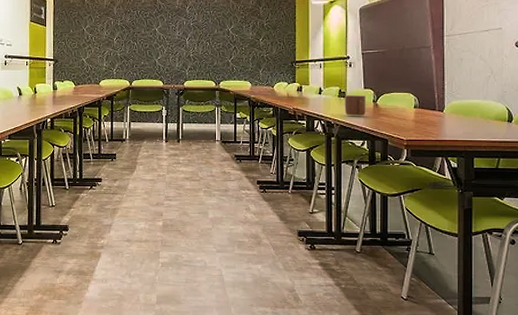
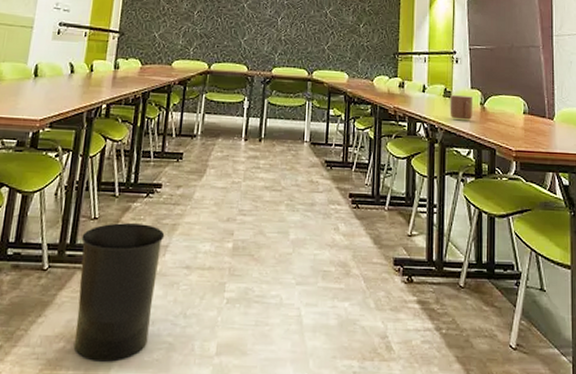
waste bin: none [44,209,108,308] -> present [73,223,165,362]

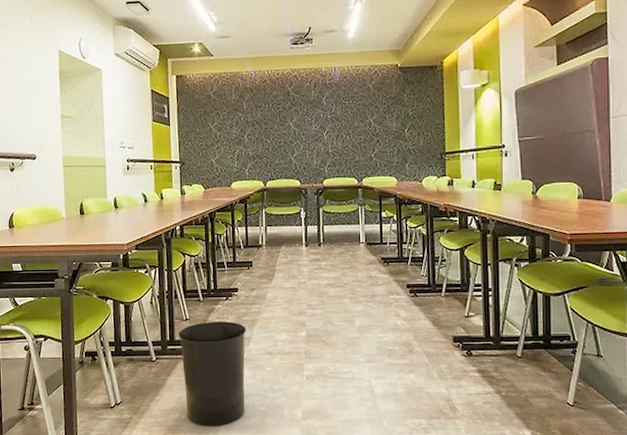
mug: present [450,94,472,121] -> none [500,186,524,211]

